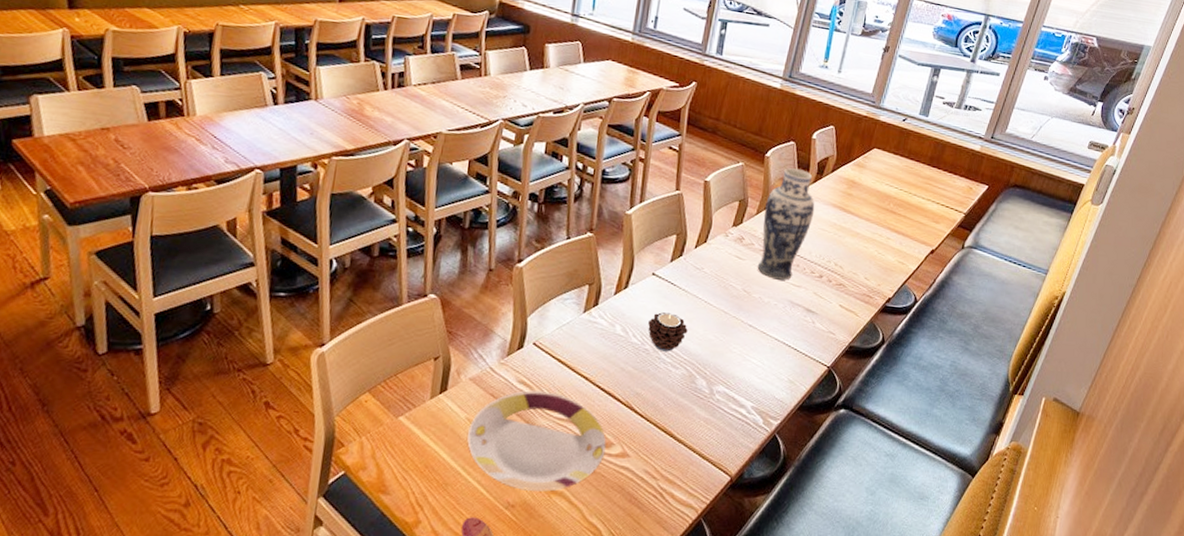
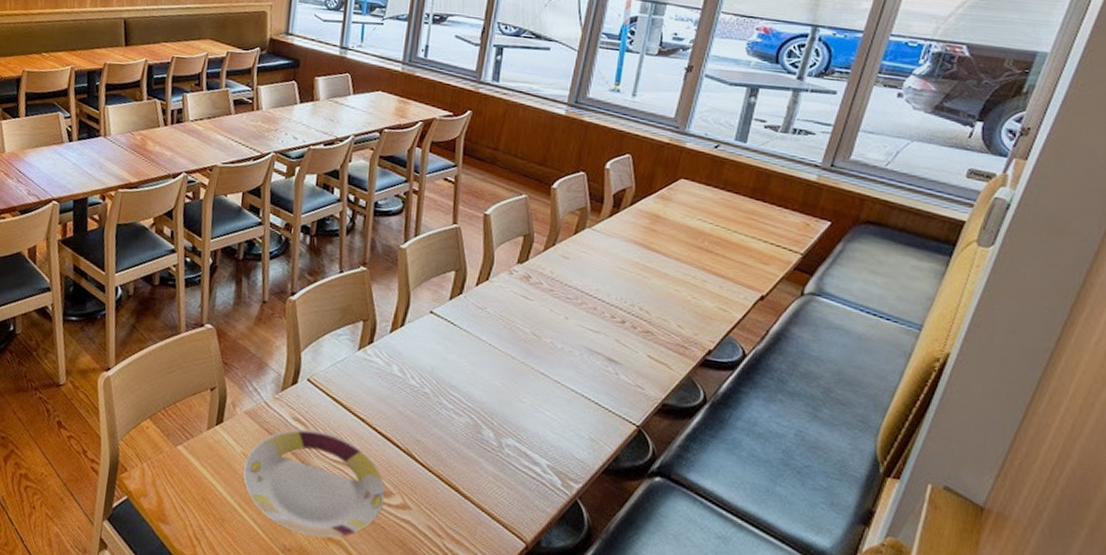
candle: present [648,312,688,352] -> none [427,353,471,397]
vase: present [757,168,815,280] -> none [547,200,612,325]

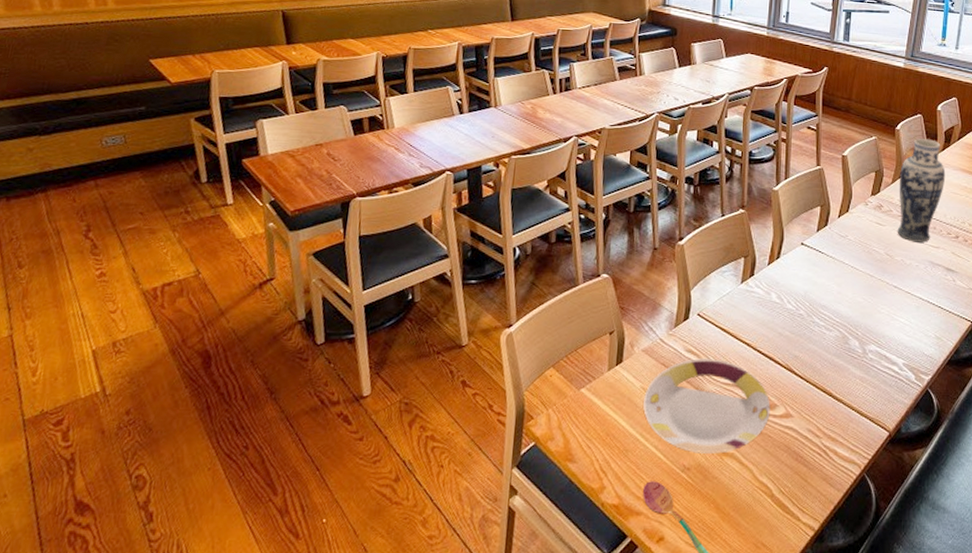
vase: none [547,200,612,325] -> present [897,138,946,243]

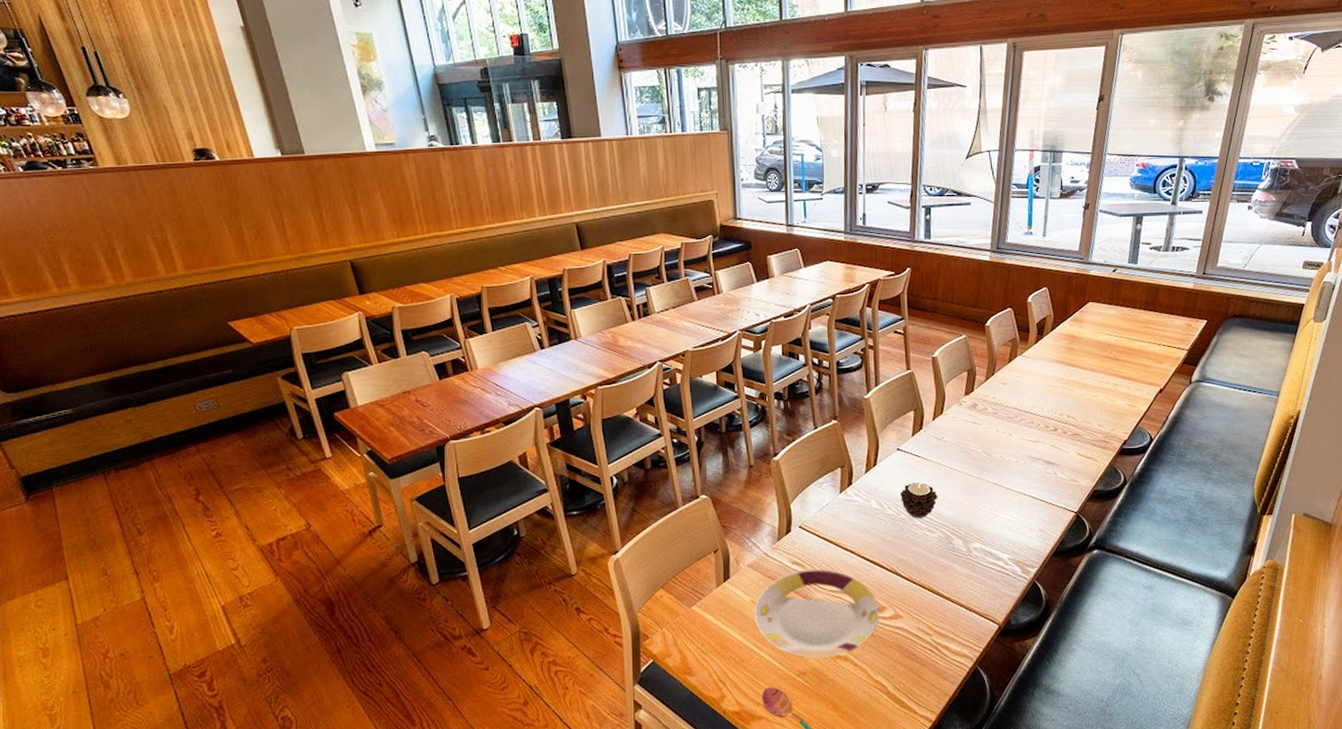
candle: none [801,279,838,316] -> present [900,483,938,519]
vase: present [897,138,946,243] -> none [992,333,1041,438]

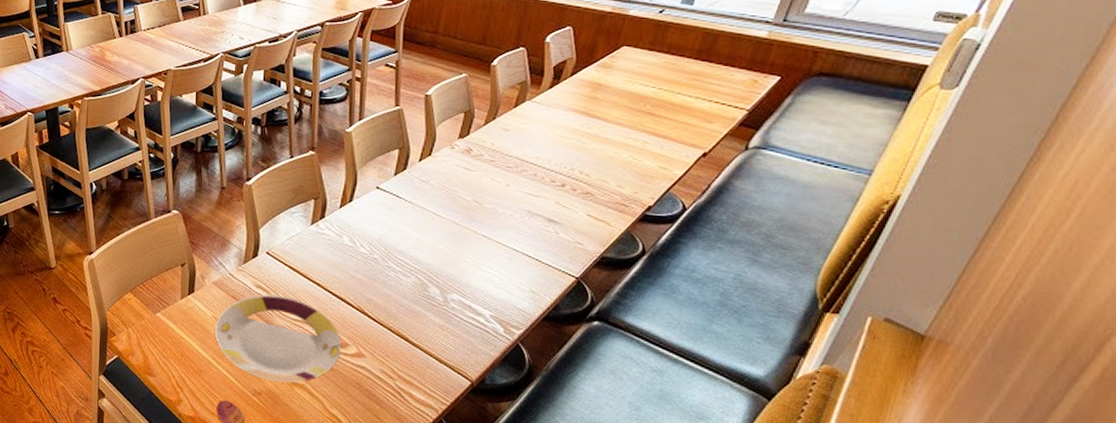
candle: present [900,483,938,519] -> none [375,224,417,261]

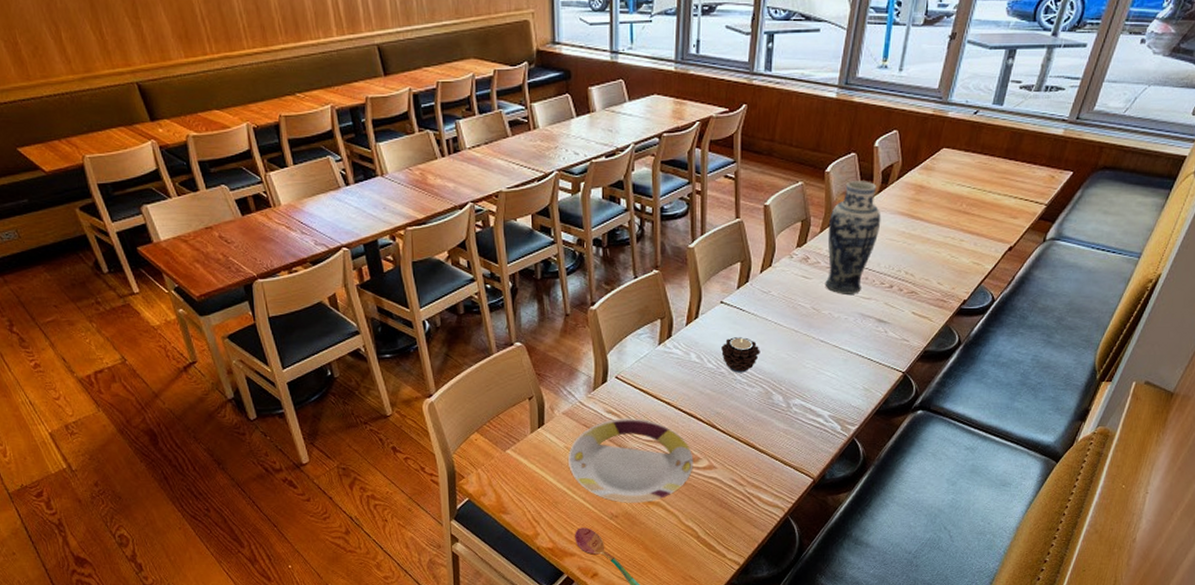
candle: none [375,224,417,261] -> present [721,337,760,373]
vase: none [488,75,553,190] -> present [825,181,881,294]

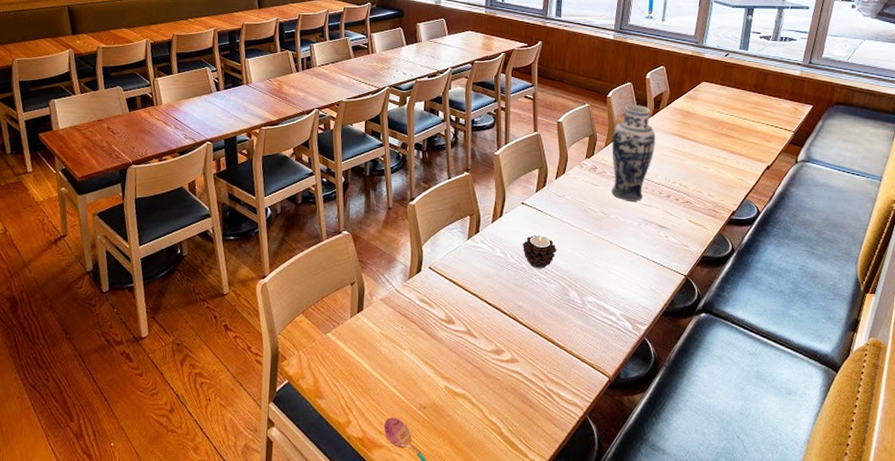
plate: present [568,418,693,503] -> none [383,307,497,394]

